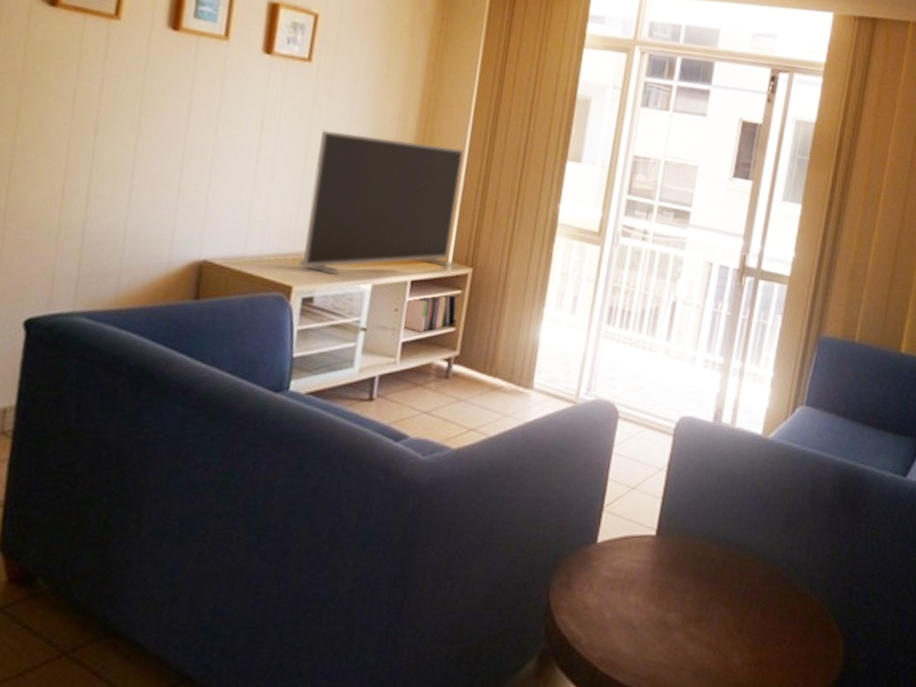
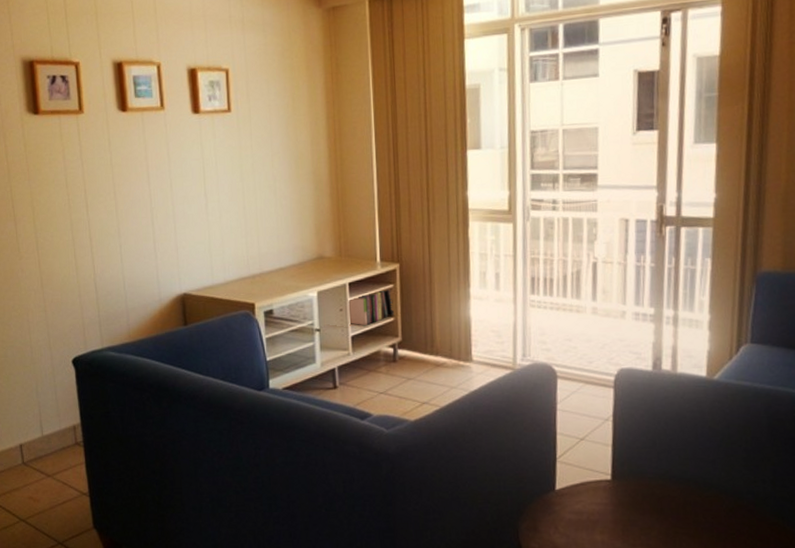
television: present [298,130,464,276] -> none [251,159,377,289]

